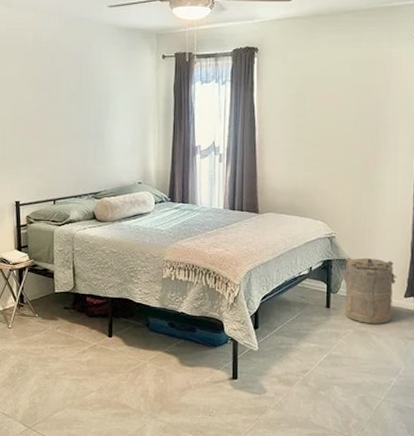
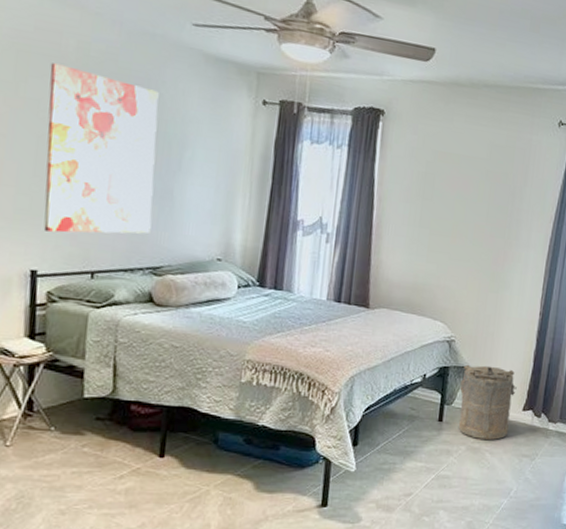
wall art: none [18,52,91,173] -> present [43,63,159,234]

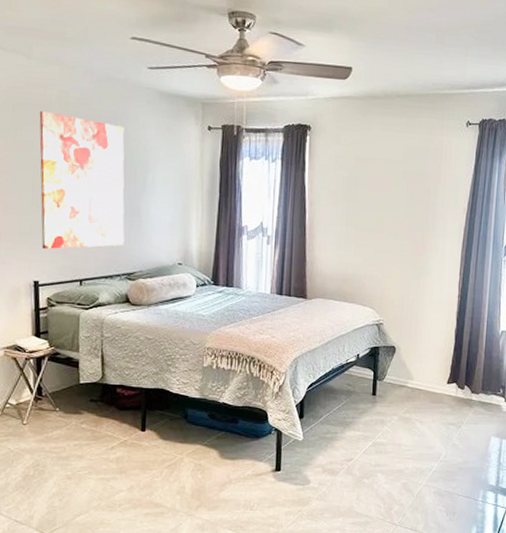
laundry hamper: present [458,364,517,440] -> none [389,344,441,410]

